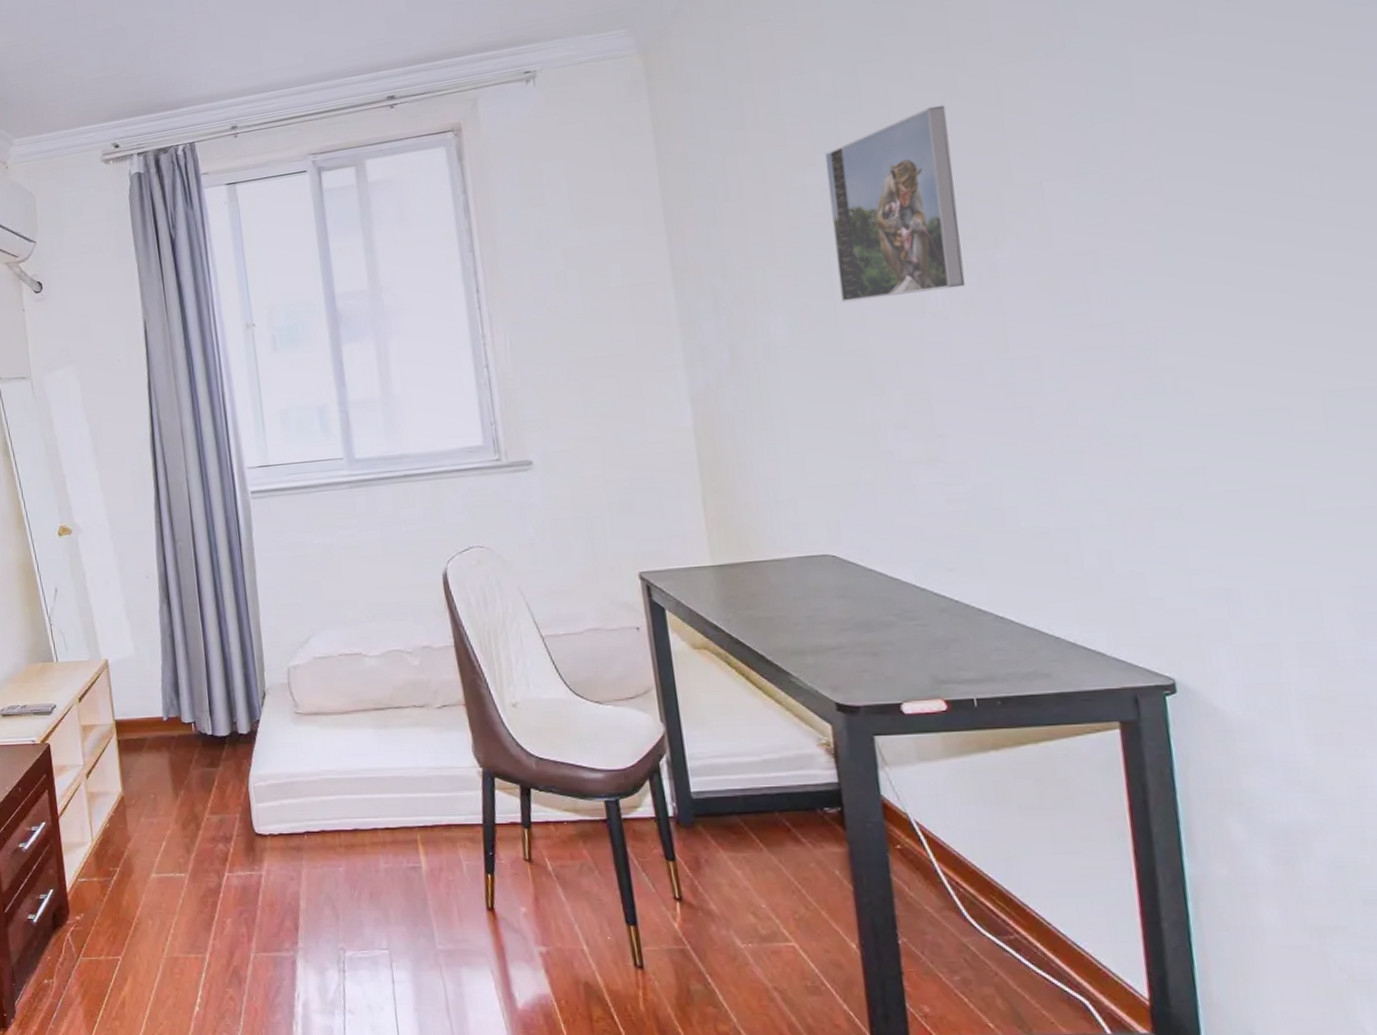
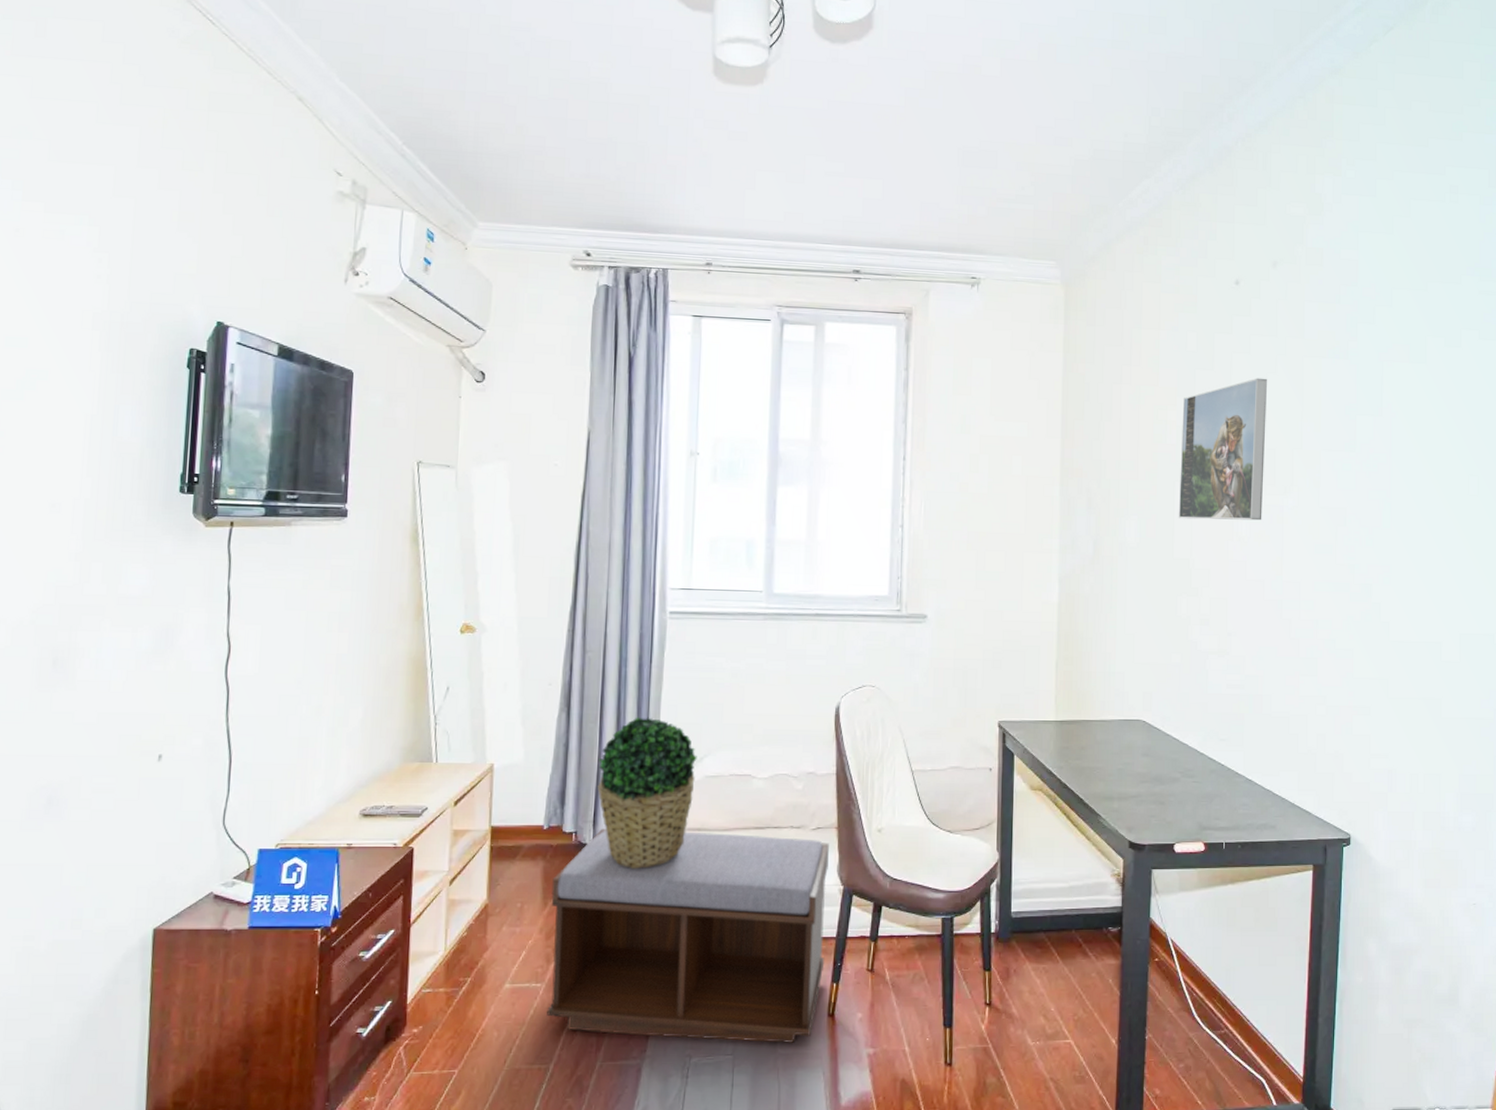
bench: none [179,716,475,938] -> present [547,828,829,1043]
potted plant: none [205,601,305,757] -> present [597,717,697,869]

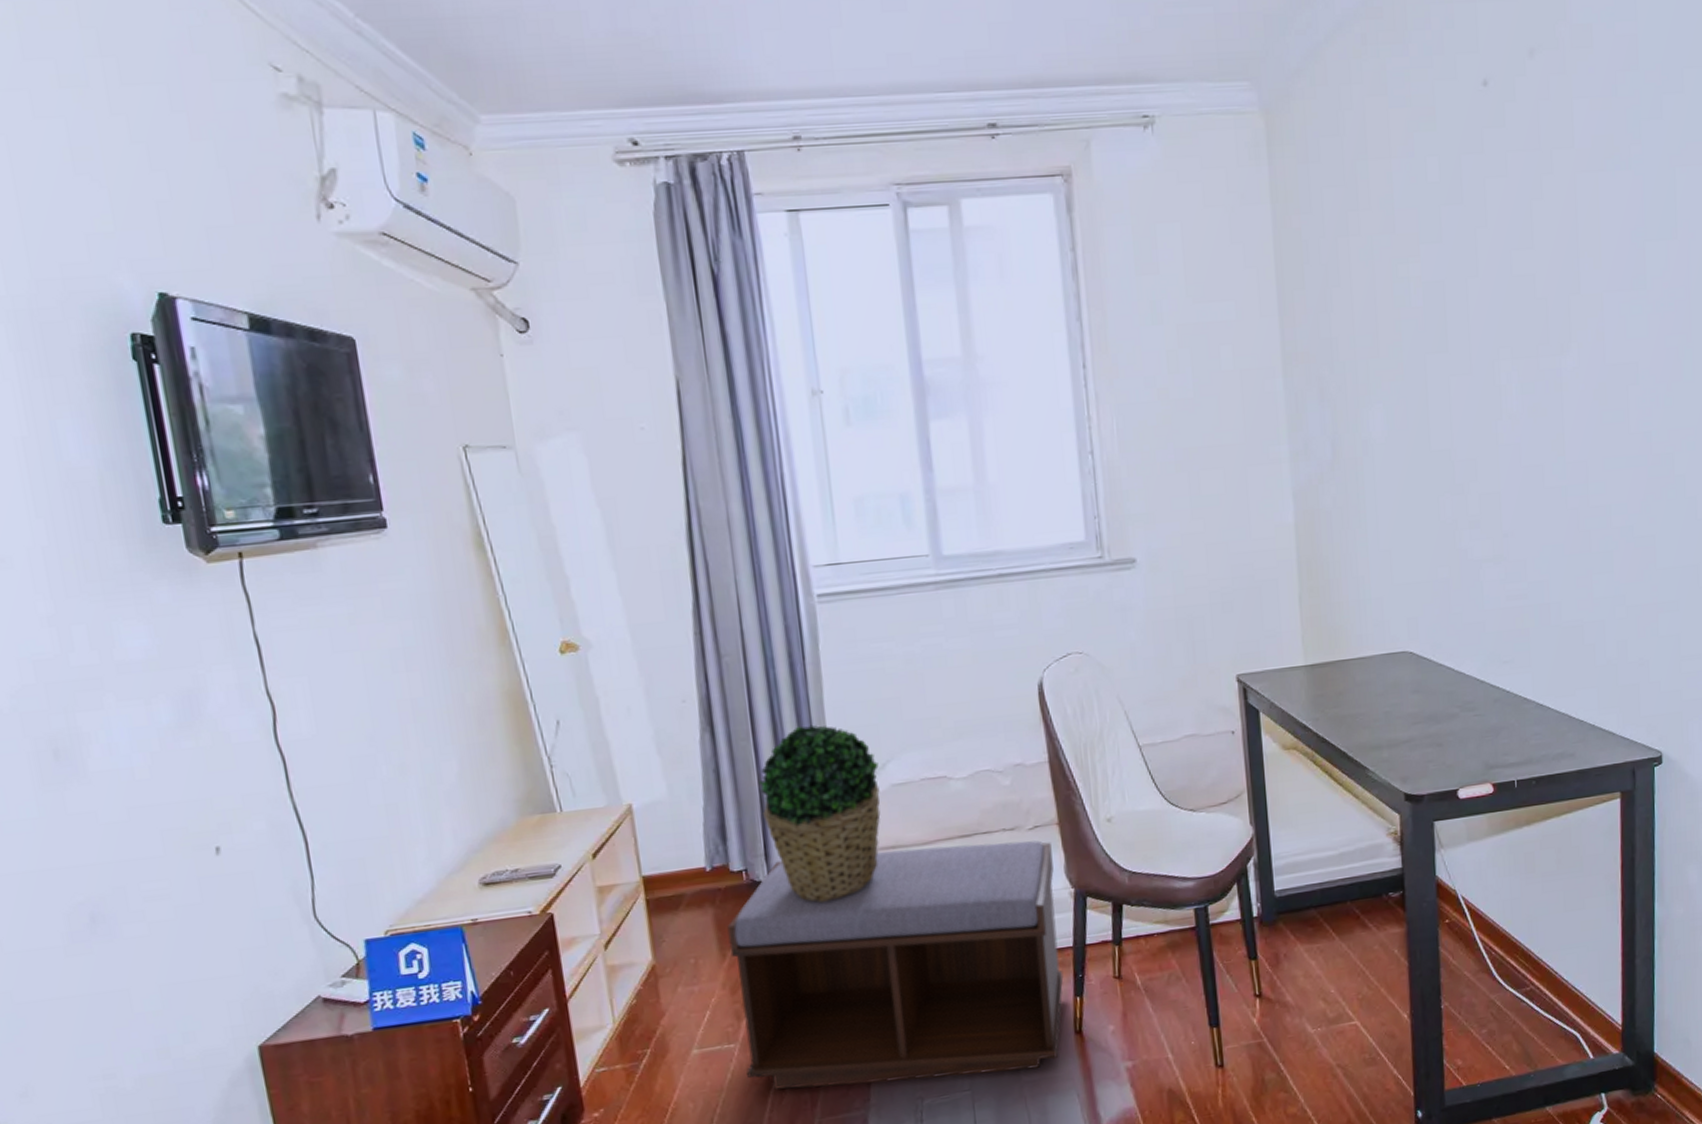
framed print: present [1178,378,1268,521] -> none [1427,207,1536,401]

